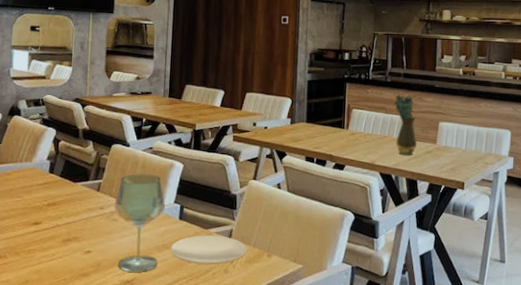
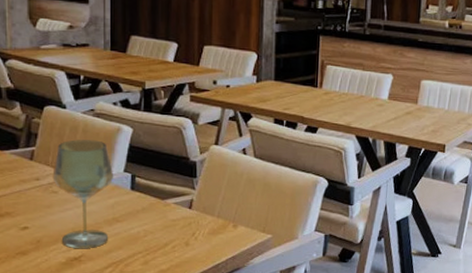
plate: present [170,235,247,265] -> none [122,206,210,238]
vase: present [393,92,417,156] -> none [372,46,397,117]

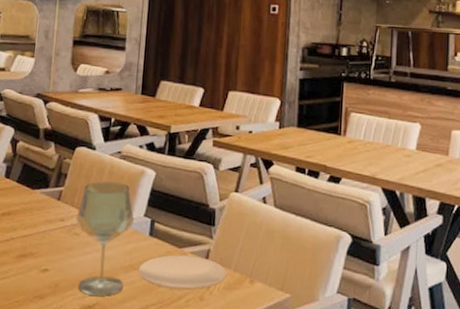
plate: none [122,206,210,238] -> present [138,255,227,290]

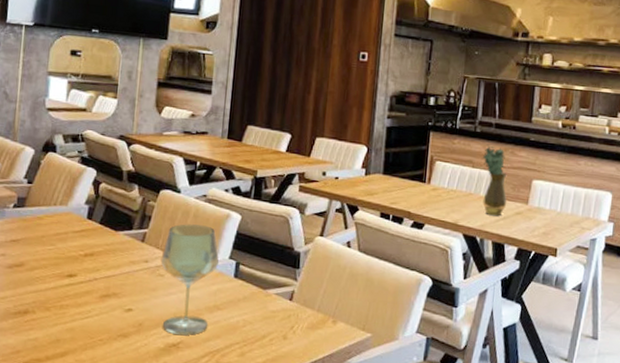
plate: present [138,255,227,290] -> none [222,296,310,330]
vase: none [398,94,426,169] -> present [482,144,507,216]

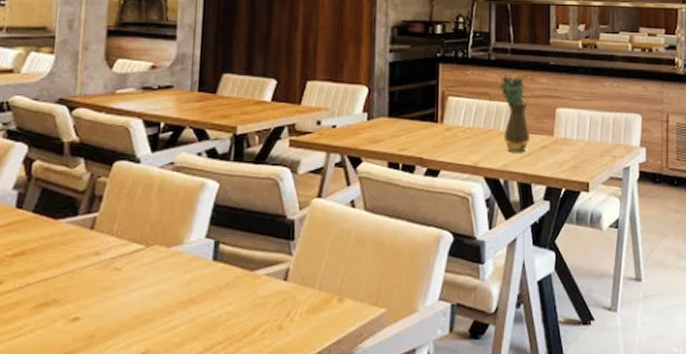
wine glass: present [160,224,219,335] -> none [116,200,192,343]

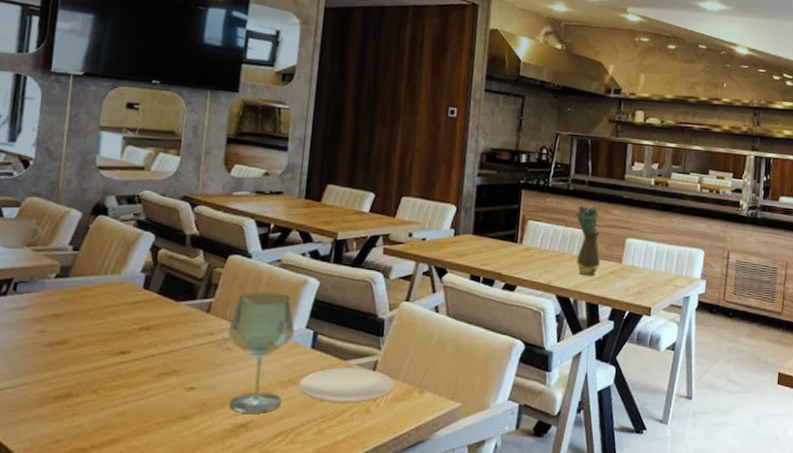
wine glass: none [116,200,192,343] -> present [228,292,294,413]
plate: none [199,278,310,322] -> present [298,367,395,404]

